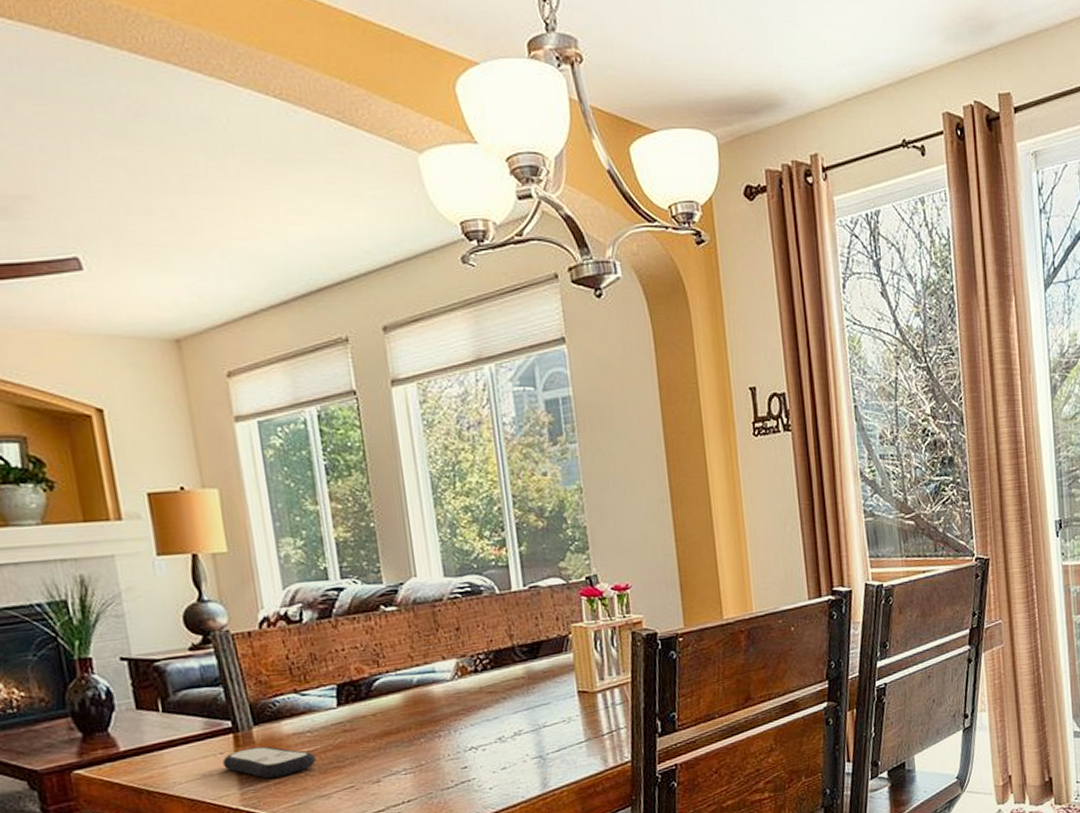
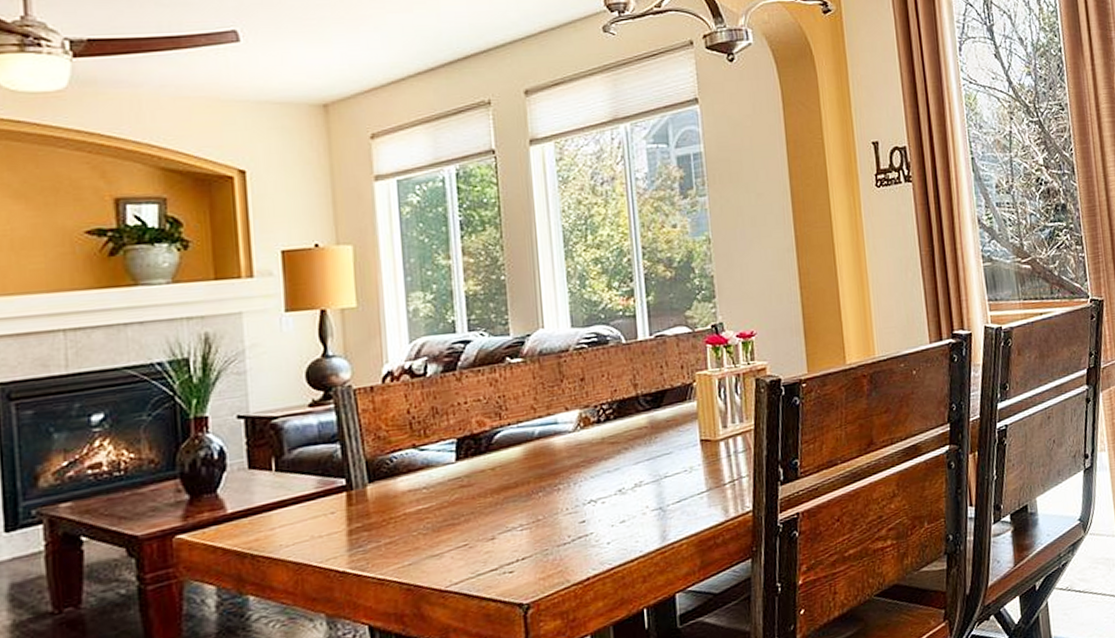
remote control: present [222,746,317,779] -> none [333,504,431,539]

